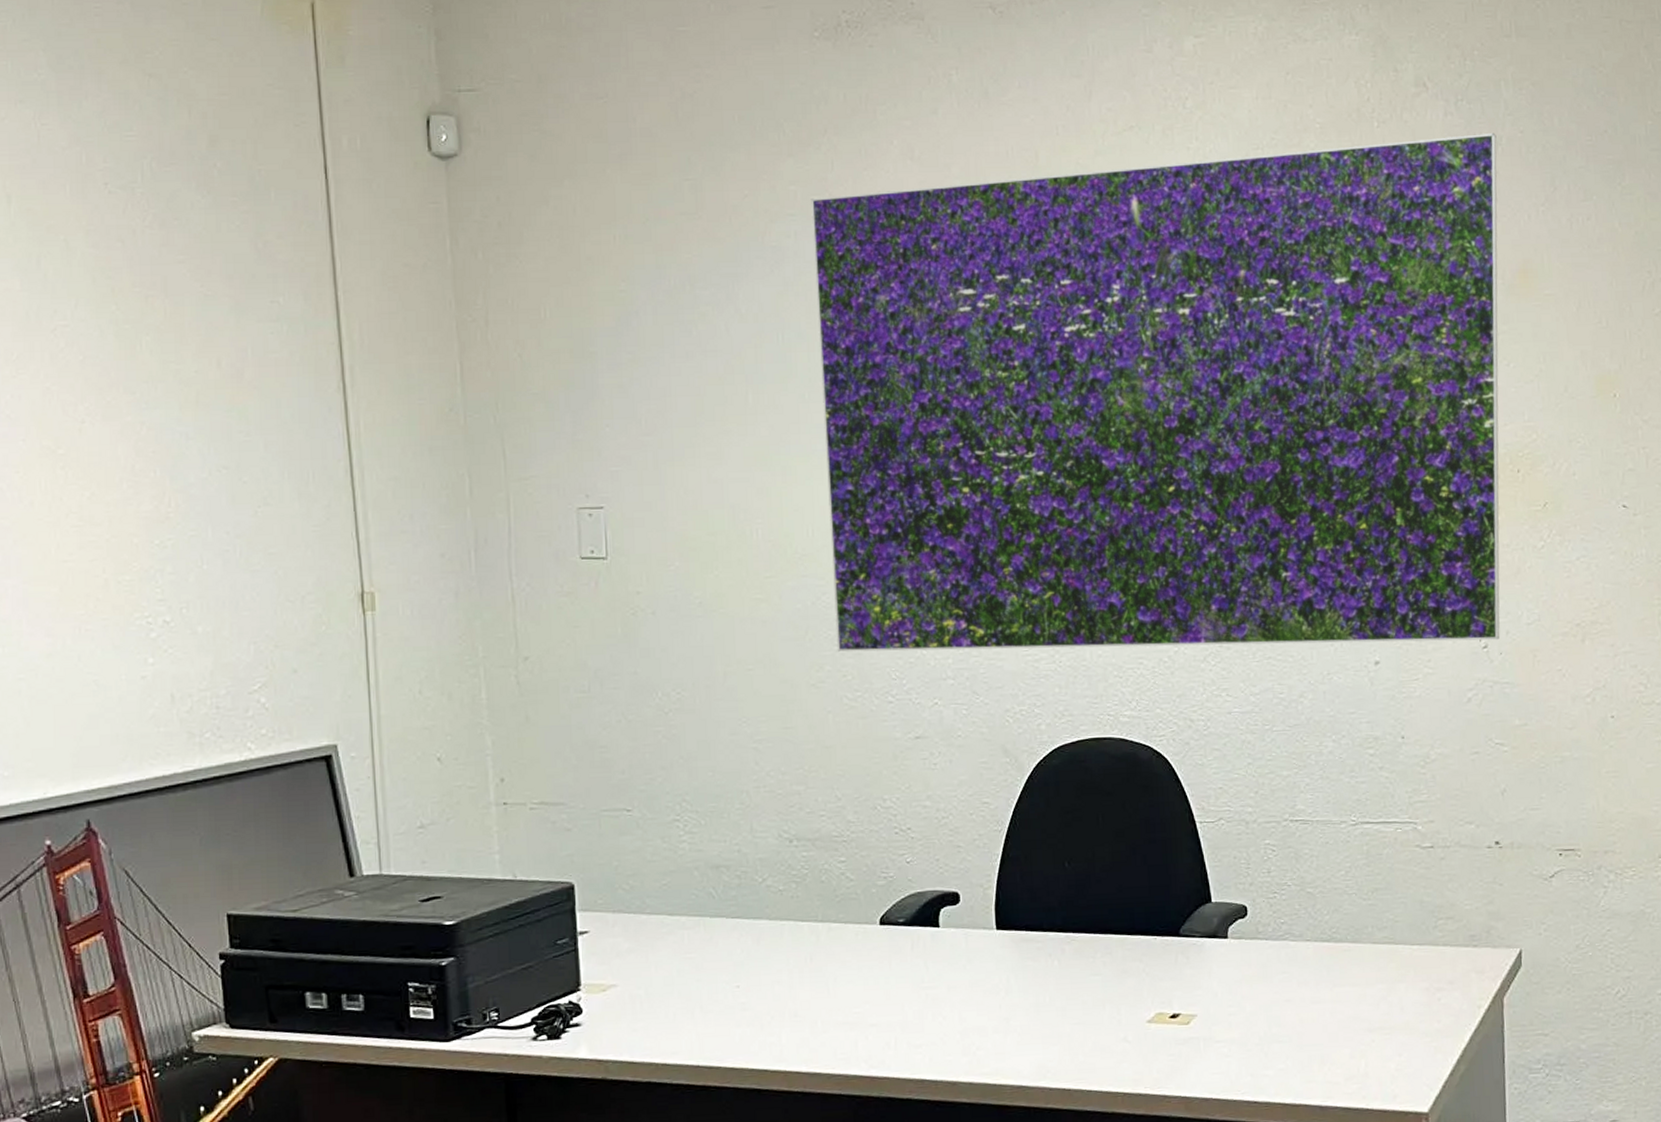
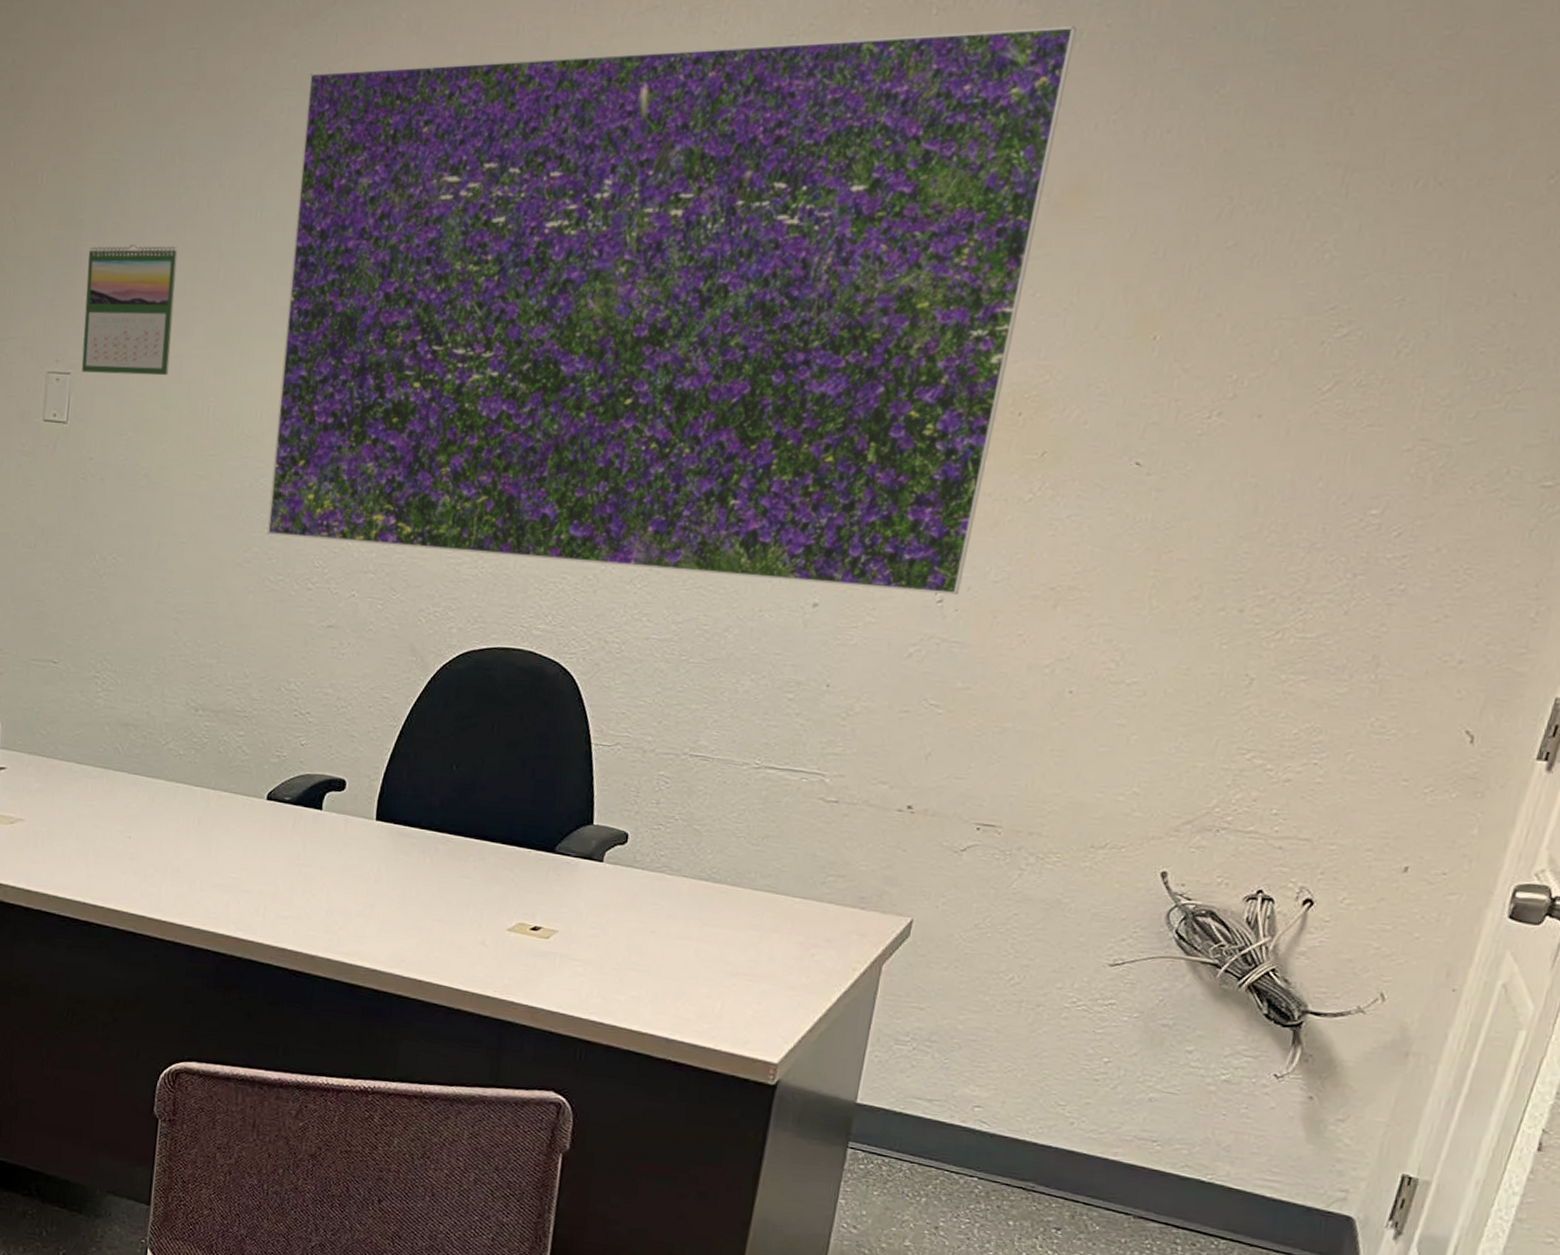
calendar: none [606,372,709,505] -> present [81,244,178,376]

